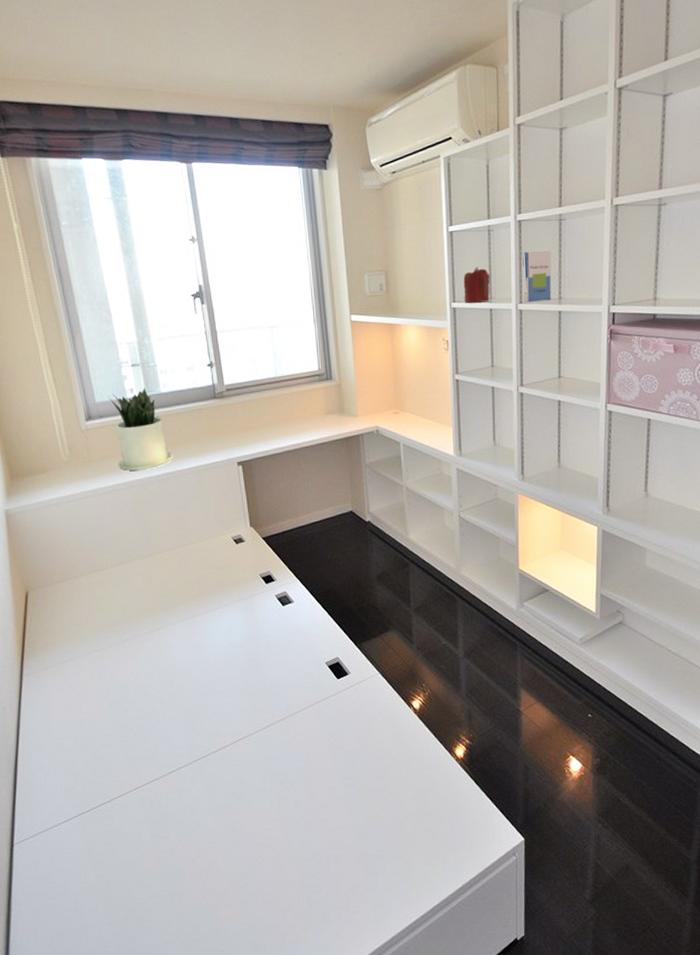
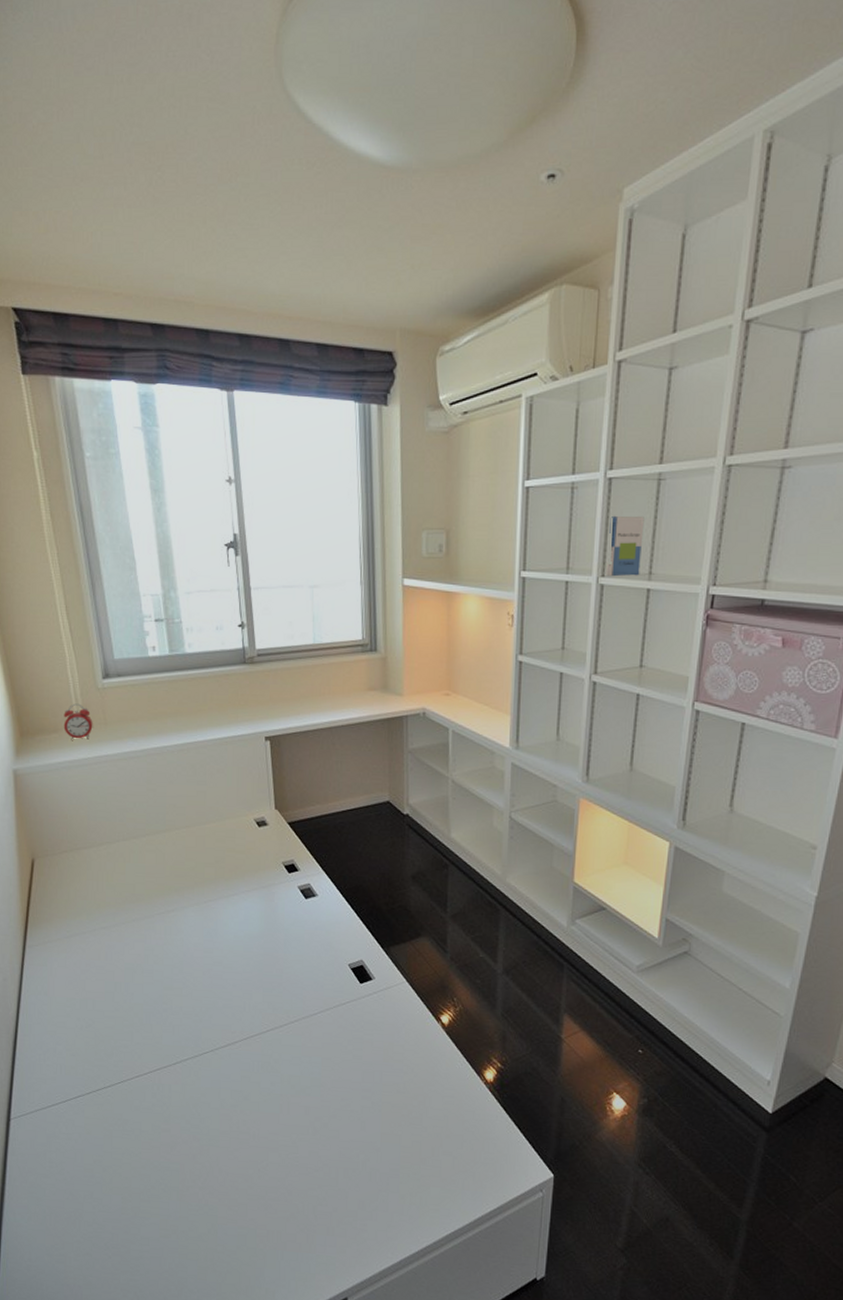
alarm clock: none [51,445,79,479] -> present [64,703,93,740]
planter: present [110,387,173,471] -> none [129,646,195,738]
candle: present [463,266,490,303] -> none [536,530,569,573]

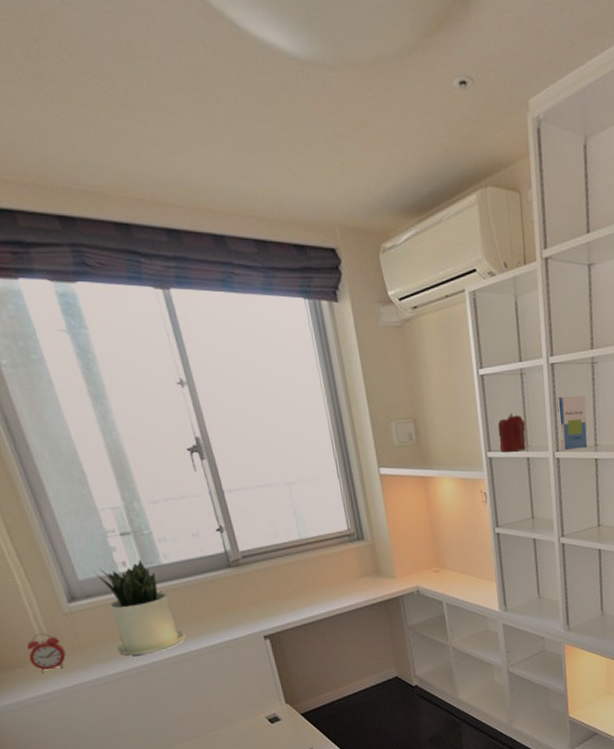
planter: none [129,646,195,738] -> present [96,559,185,656]
candle: none [536,530,569,573] -> present [498,413,527,452]

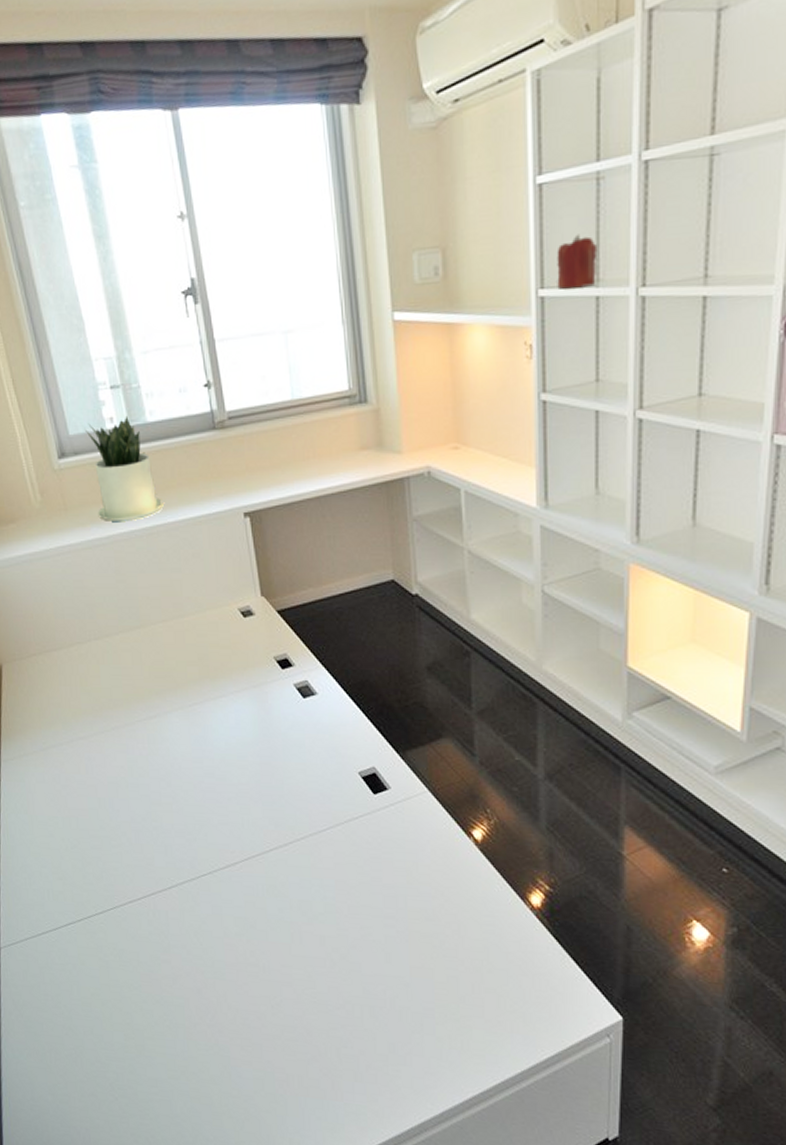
alarm clock: present [27,632,66,672] -> none [20,488,52,530]
book: present [557,396,588,451] -> none [647,205,694,286]

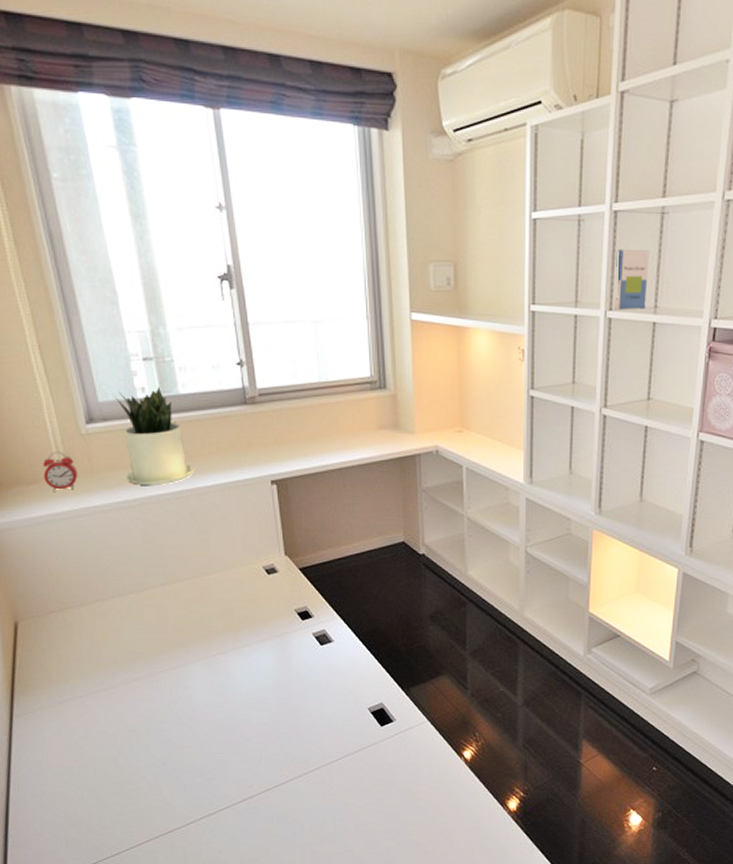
alarm clock: none [20,488,52,530] -> present [43,451,78,491]
candle: present [557,234,598,289] -> none [545,263,577,307]
book: none [647,205,694,286] -> present [613,250,649,311]

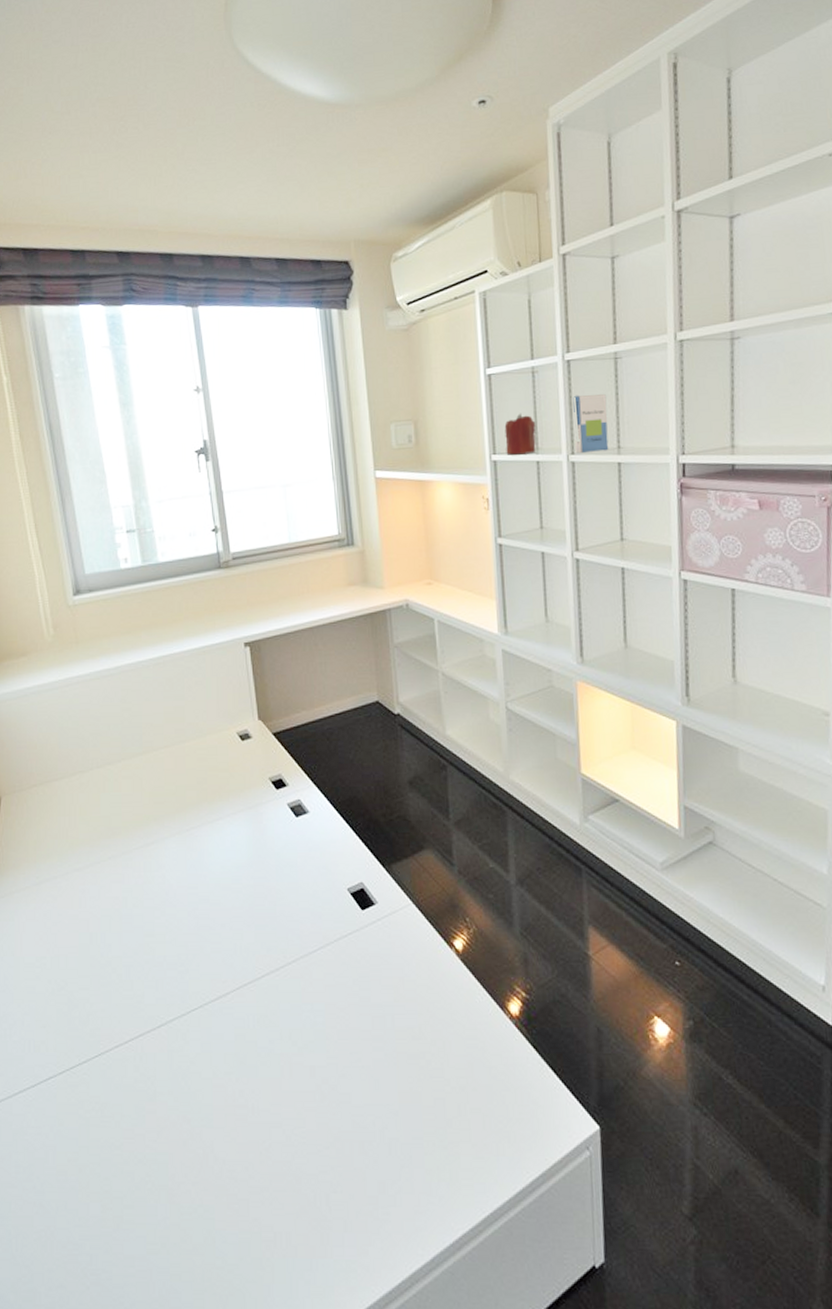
alarm clock: present [43,451,78,491] -> none [33,623,64,663]
planter: present [116,386,193,485] -> none [101,556,171,653]
candle: none [545,263,577,307] -> present [504,413,536,455]

